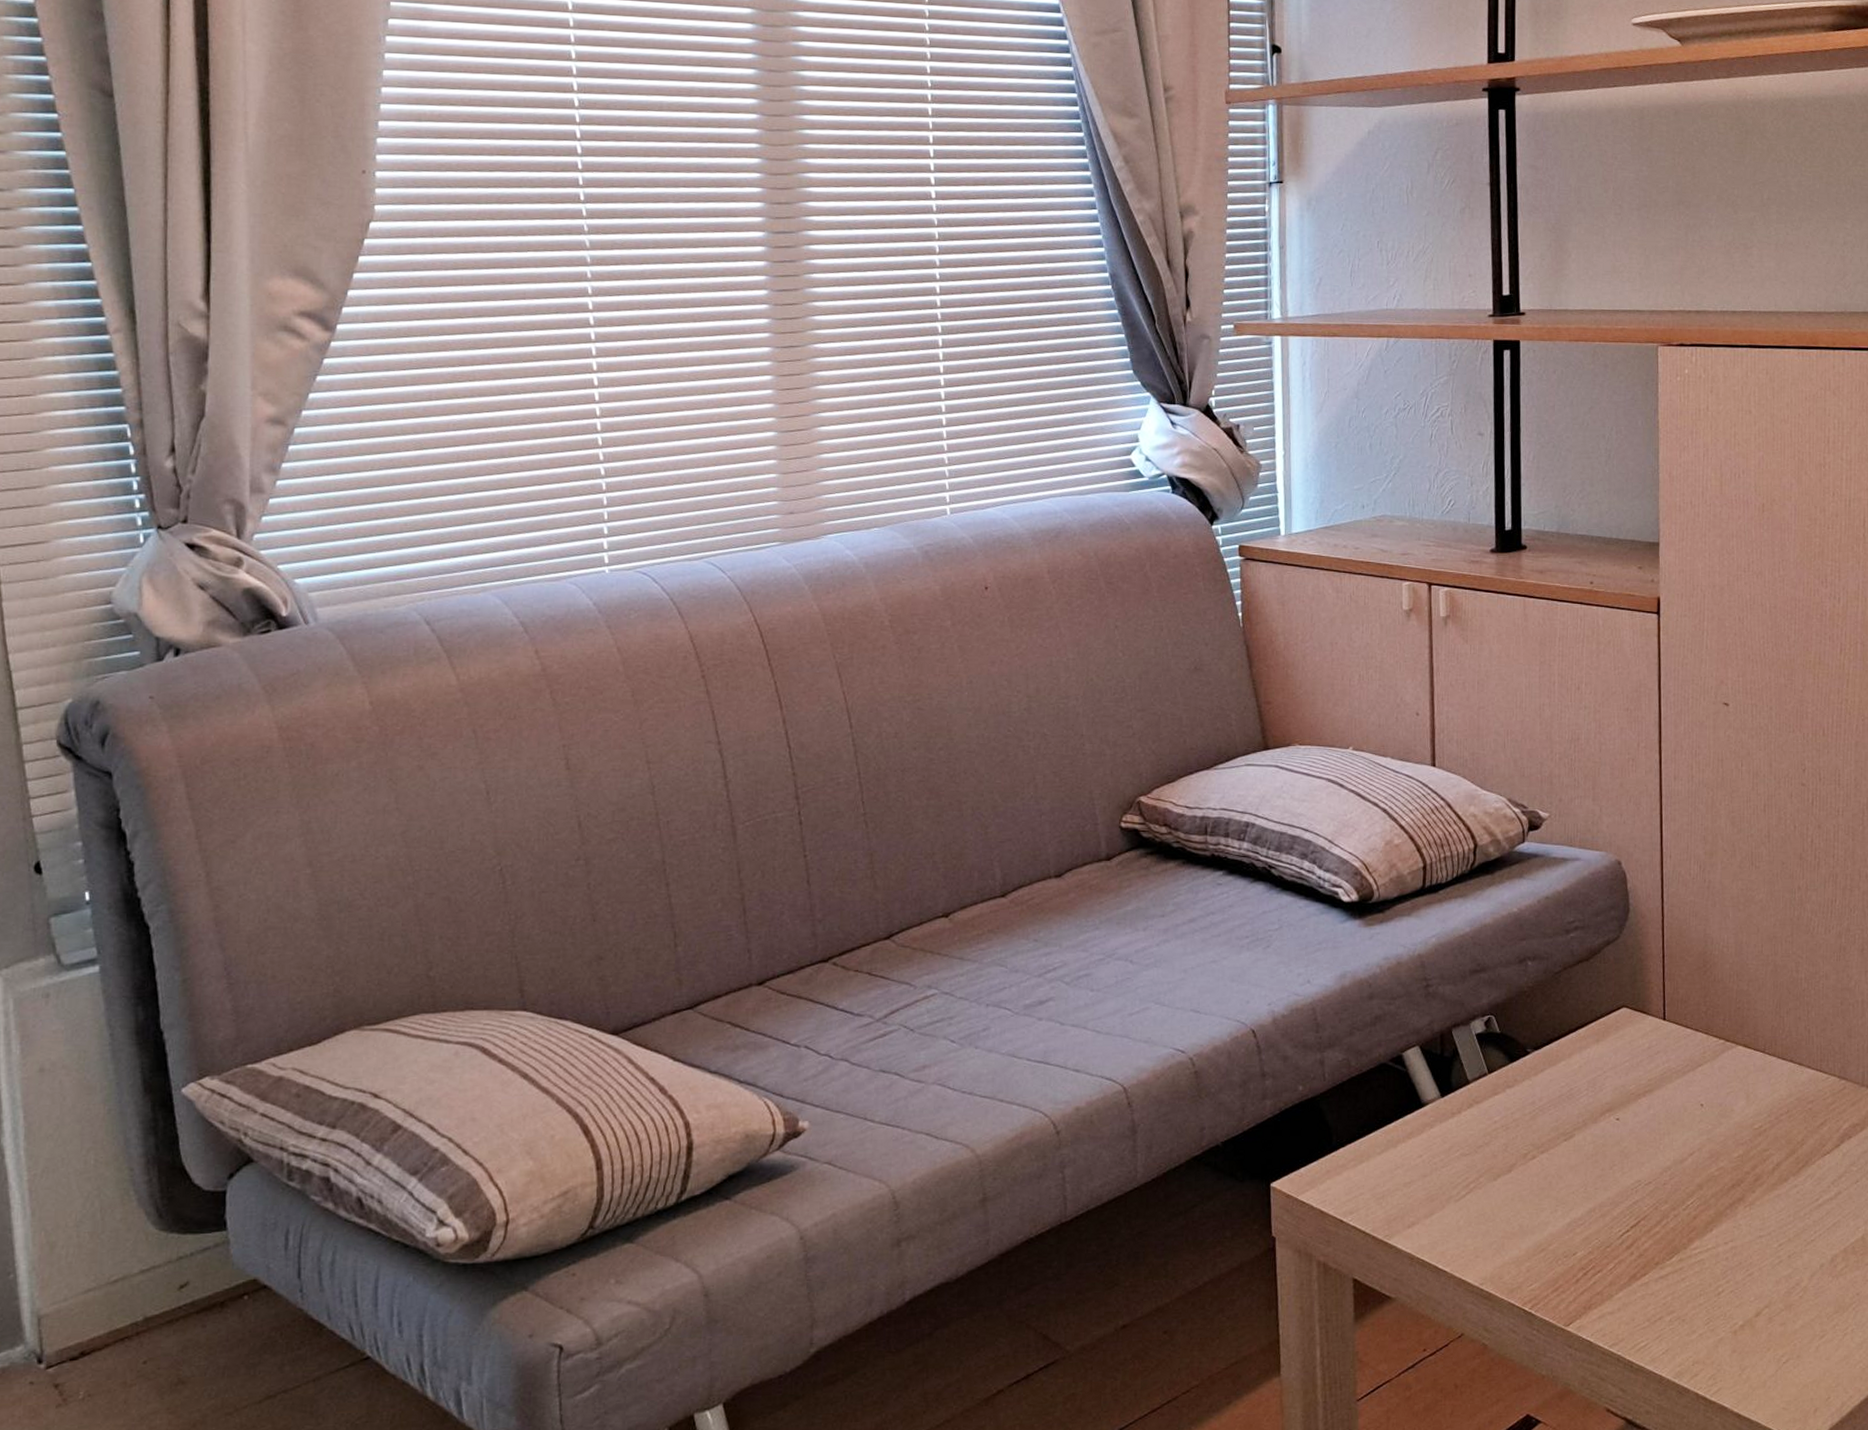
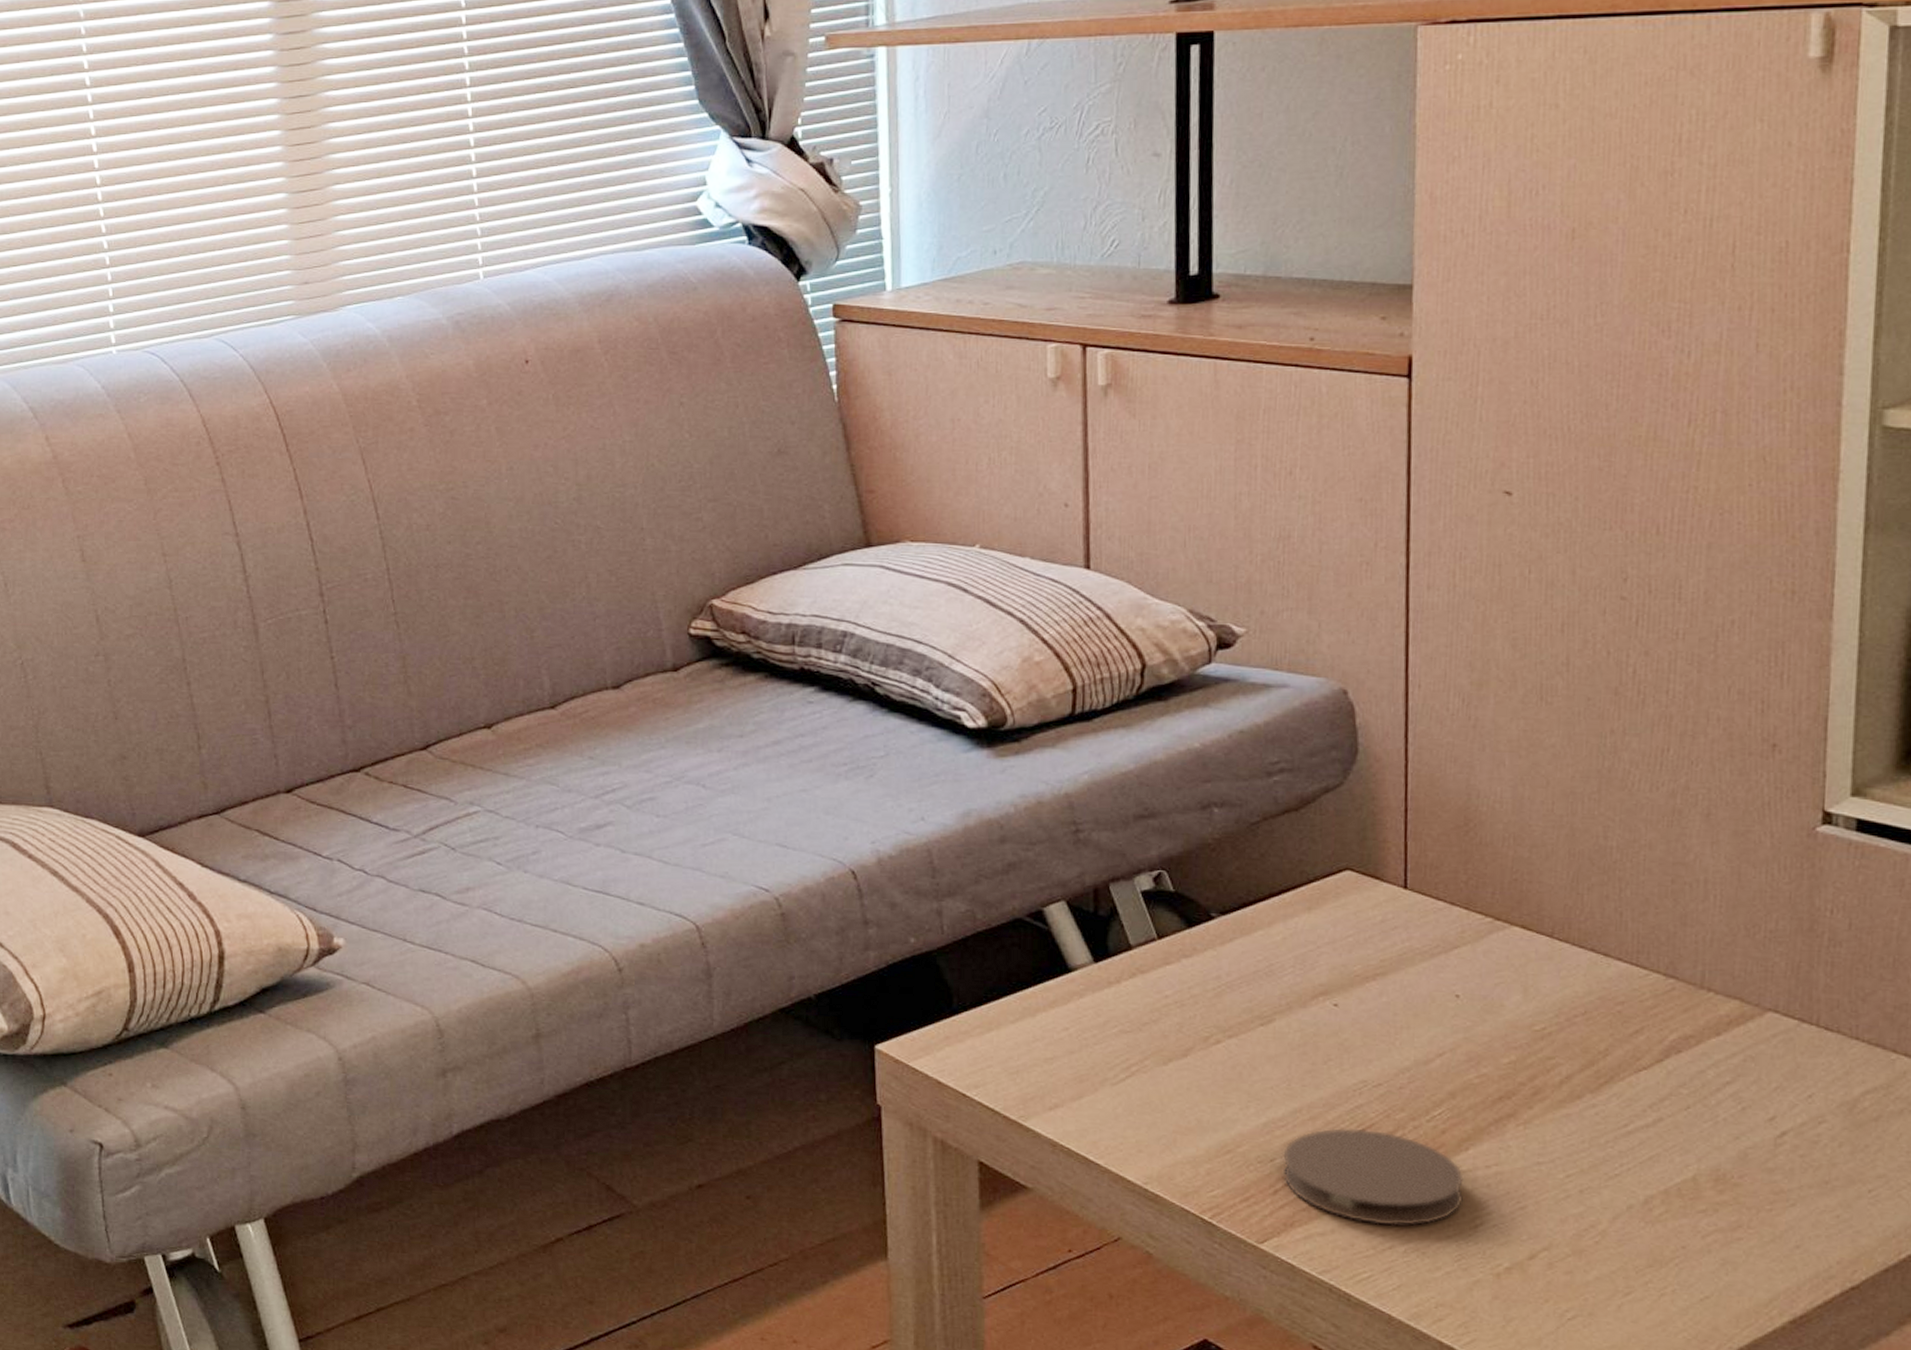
coaster: none [1582,1220,1711,1300] -> present [1282,1128,1464,1226]

